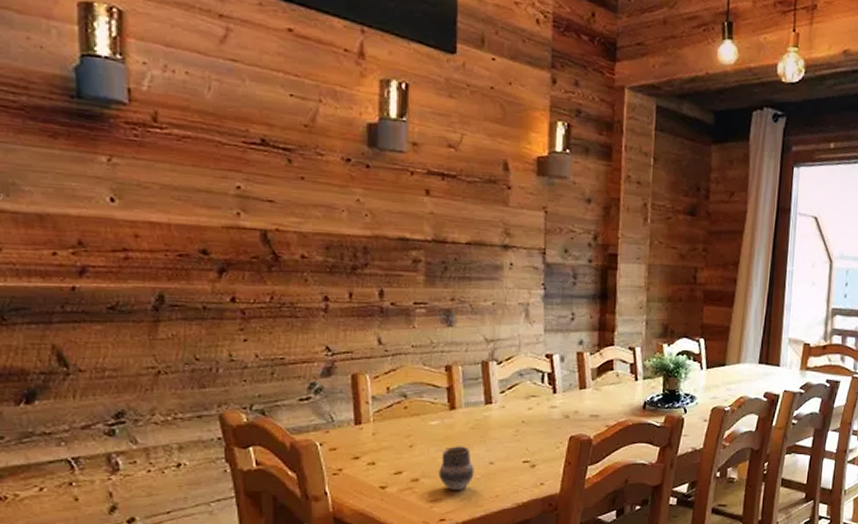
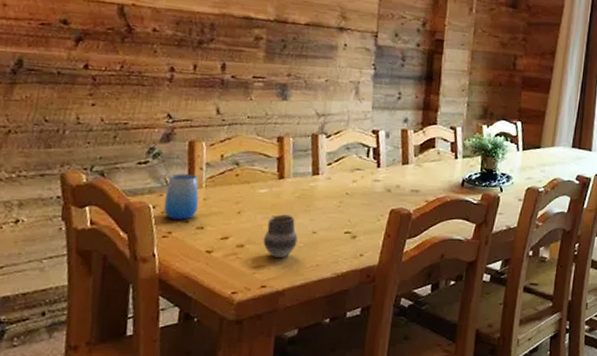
cup: none [331,409,368,456] -> present [163,174,199,220]

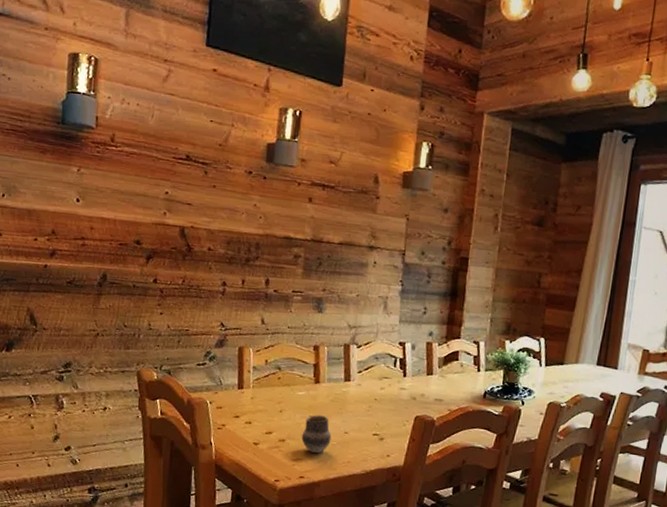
cup: present [163,174,199,220] -> none [218,375,248,415]

